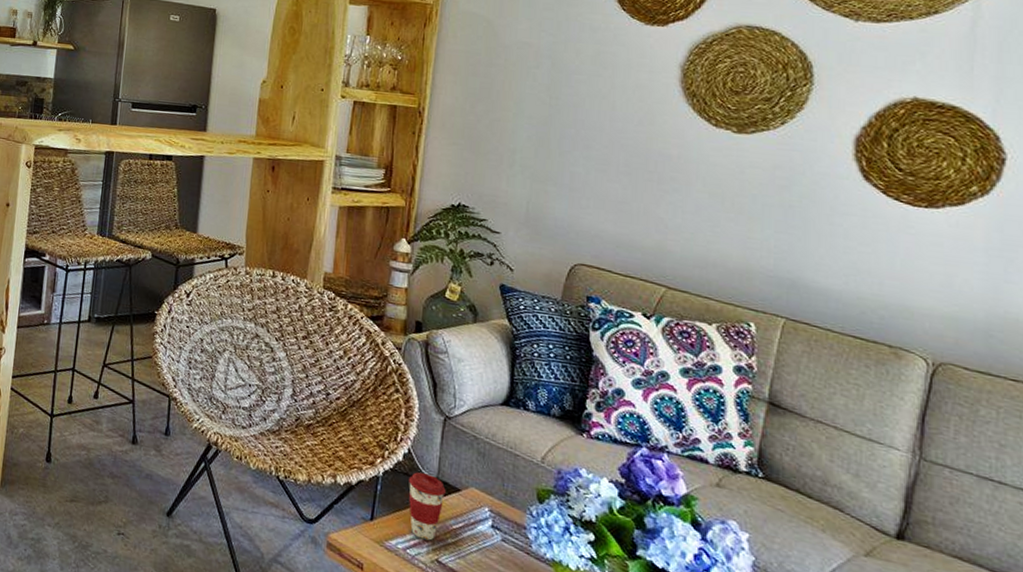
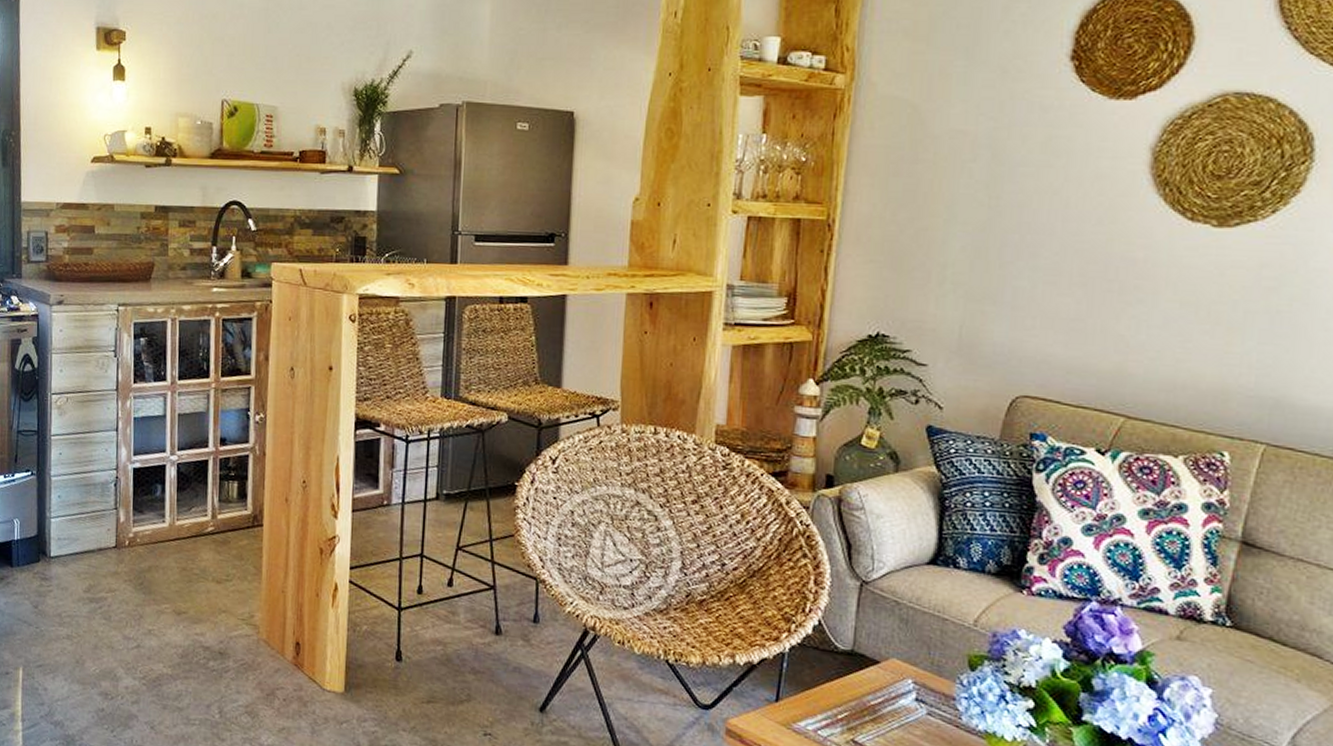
coffee cup: present [408,472,446,541] -> none [819,645,863,720]

